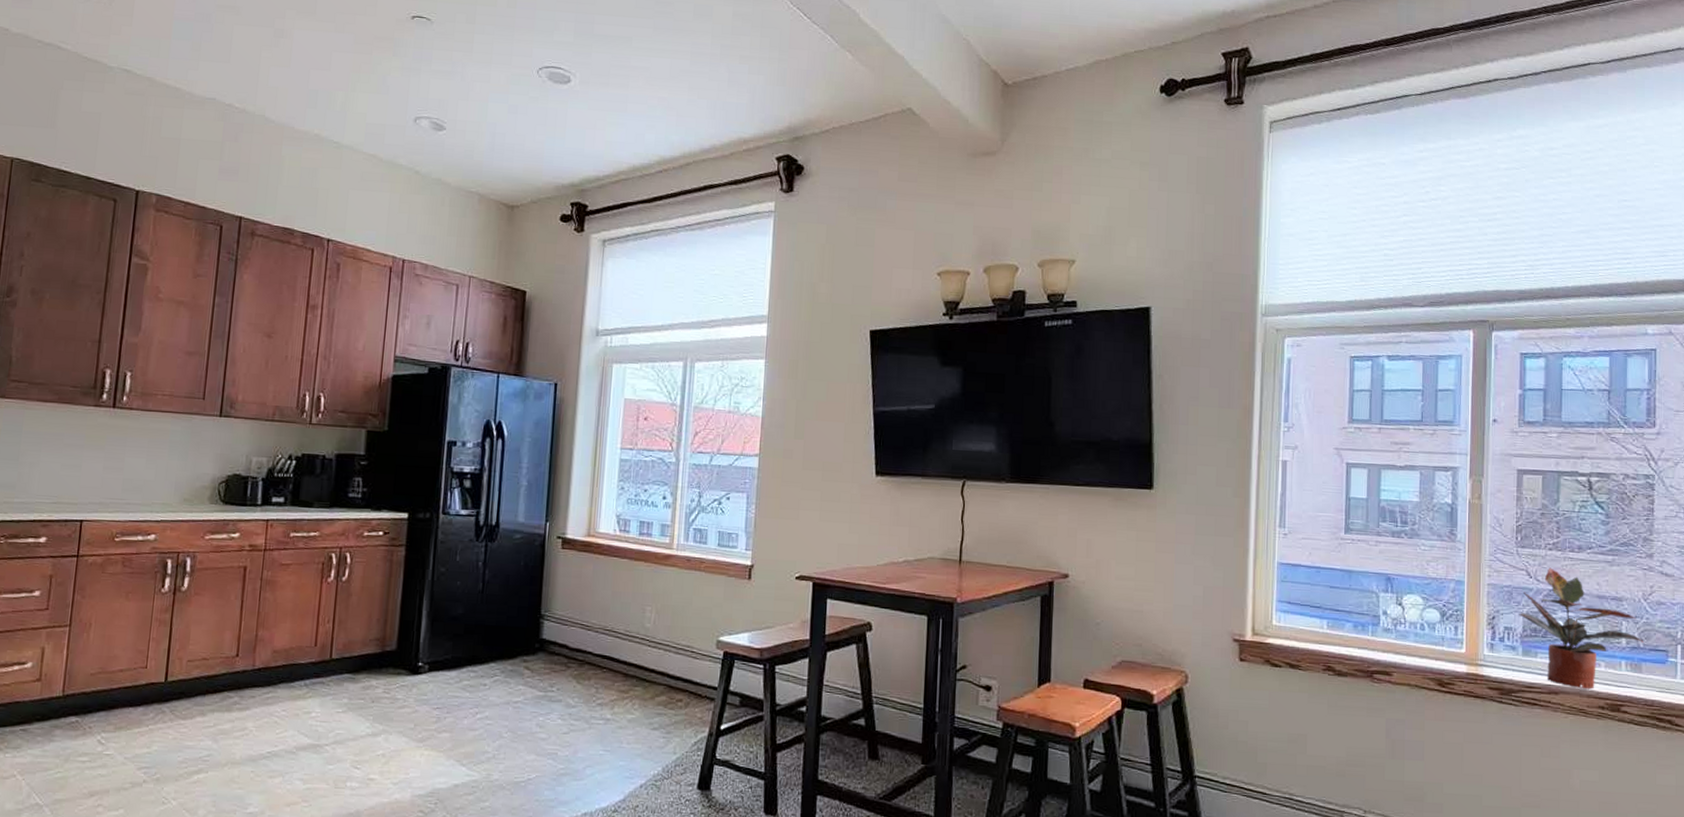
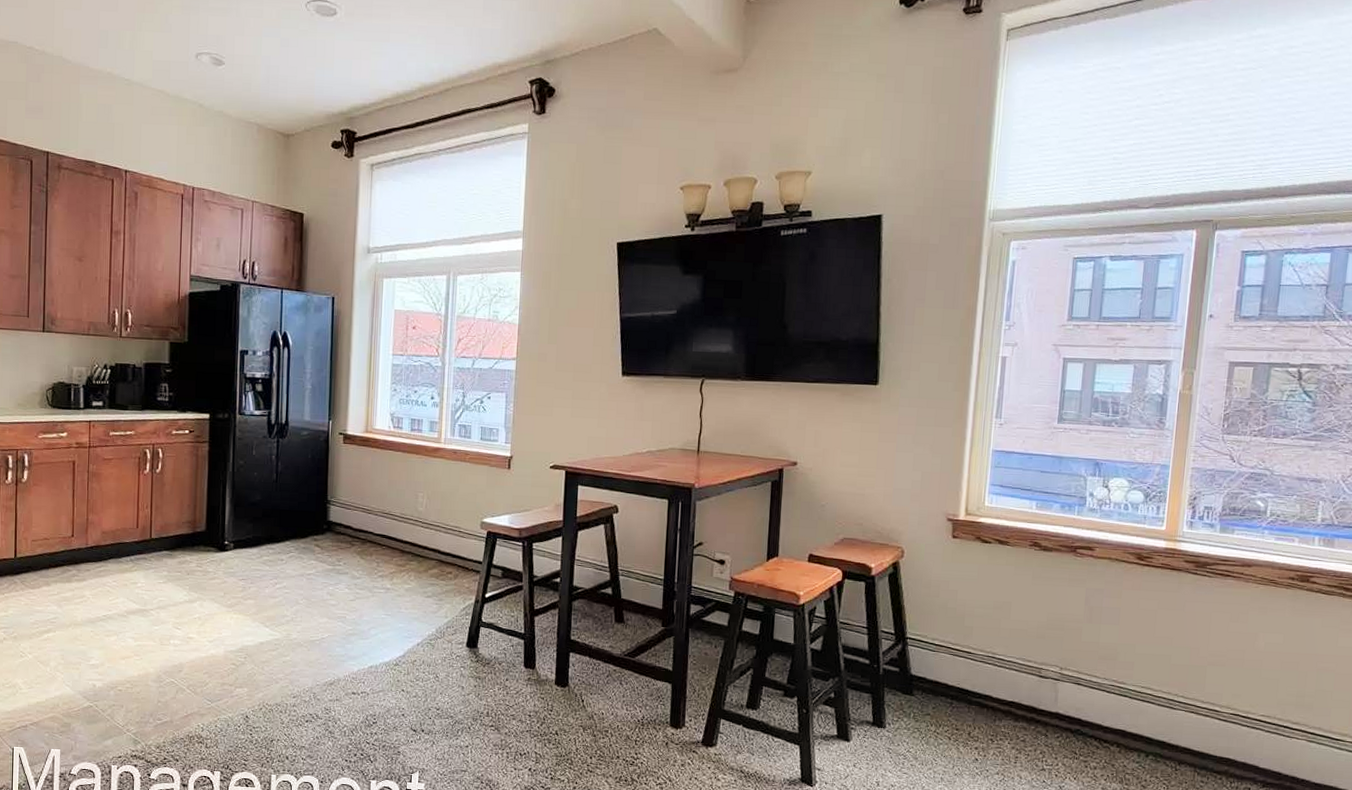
potted plant: present [1519,567,1644,691] -> none [1219,452,1339,563]

